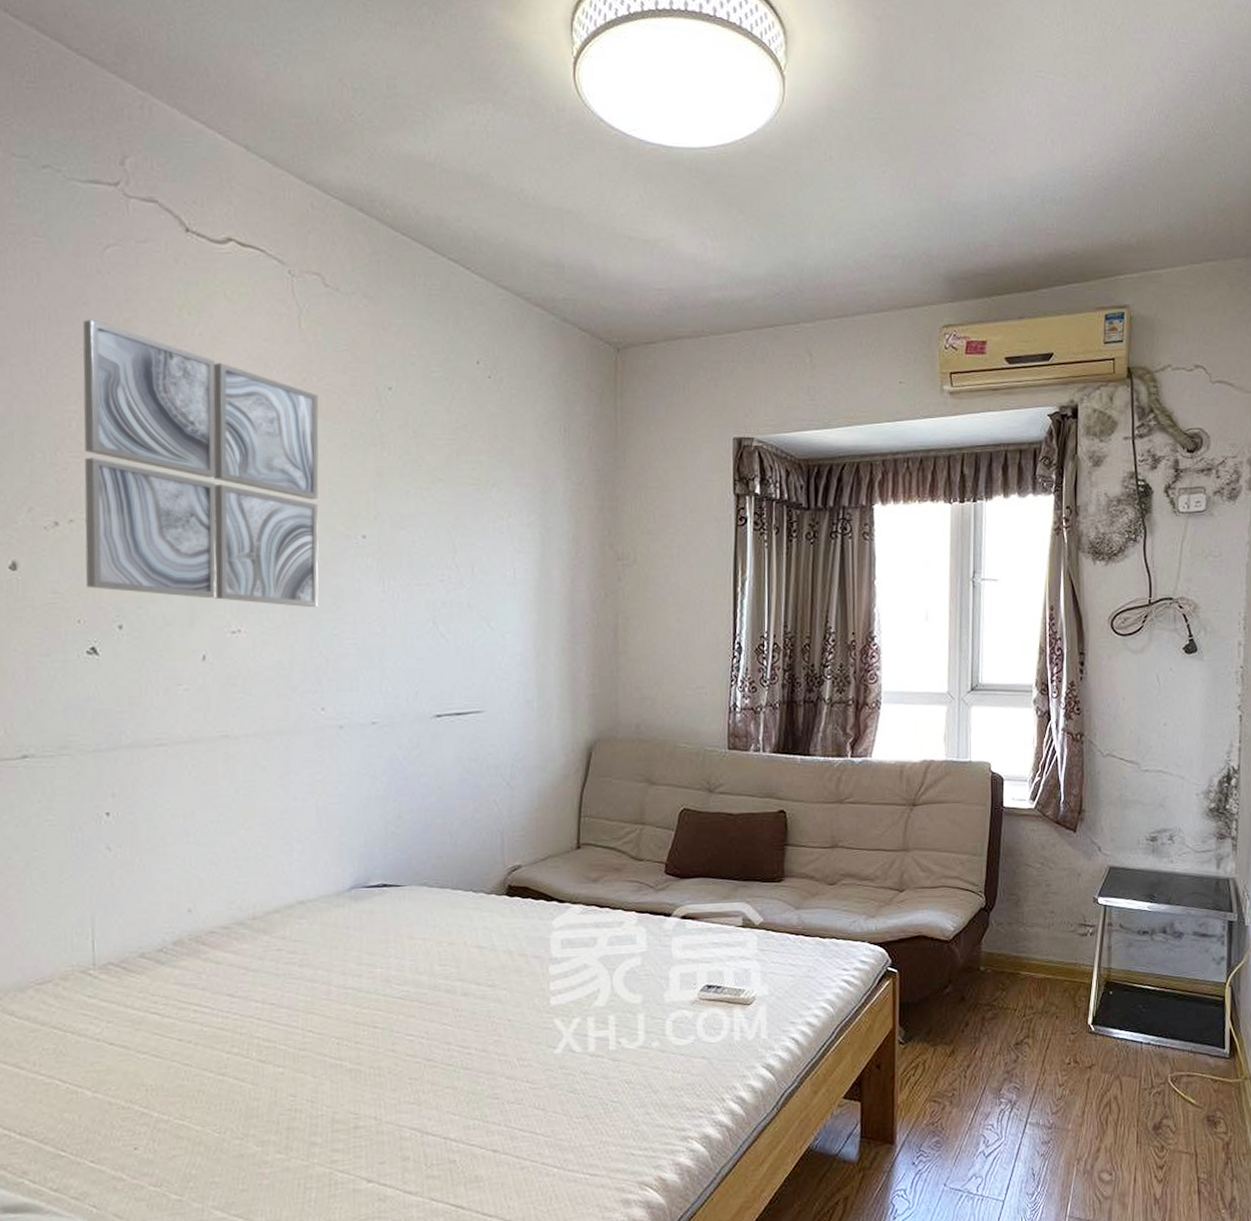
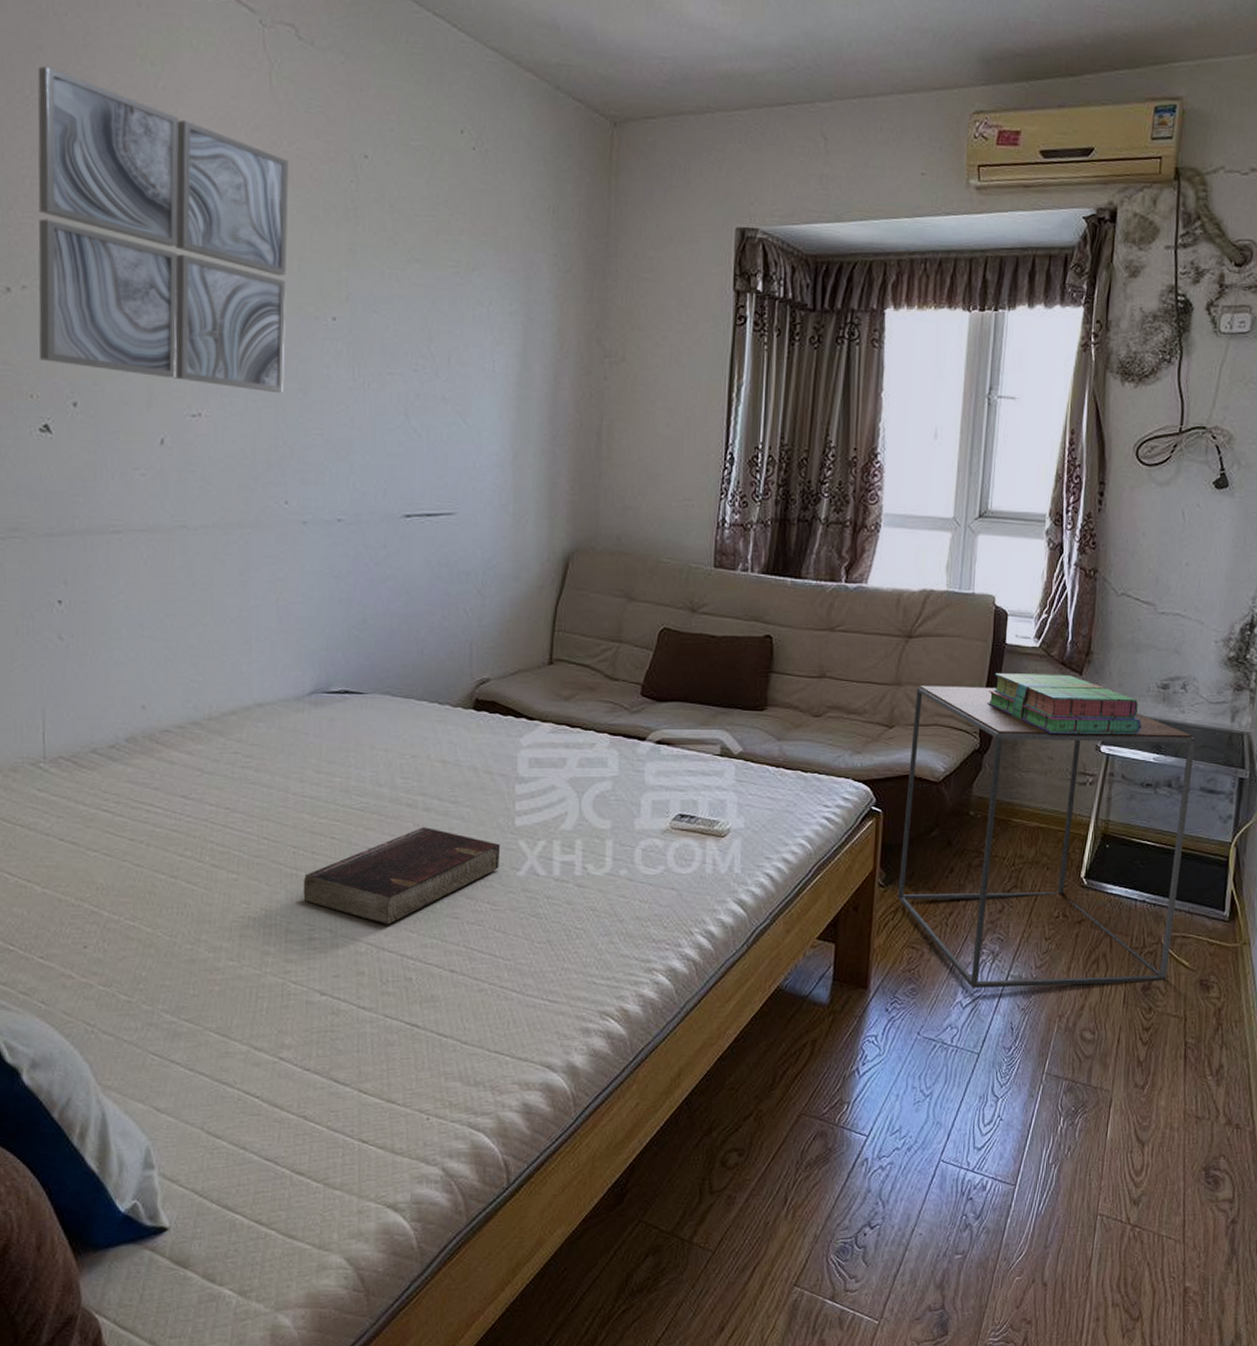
hardback book: none [347,1011,537,1109] -> present [303,827,501,925]
side table: none [917,848,1186,1137] -> present [898,685,1196,988]
stack of books: none [990,833,1134,889] -> present [987,673,1142,734]

